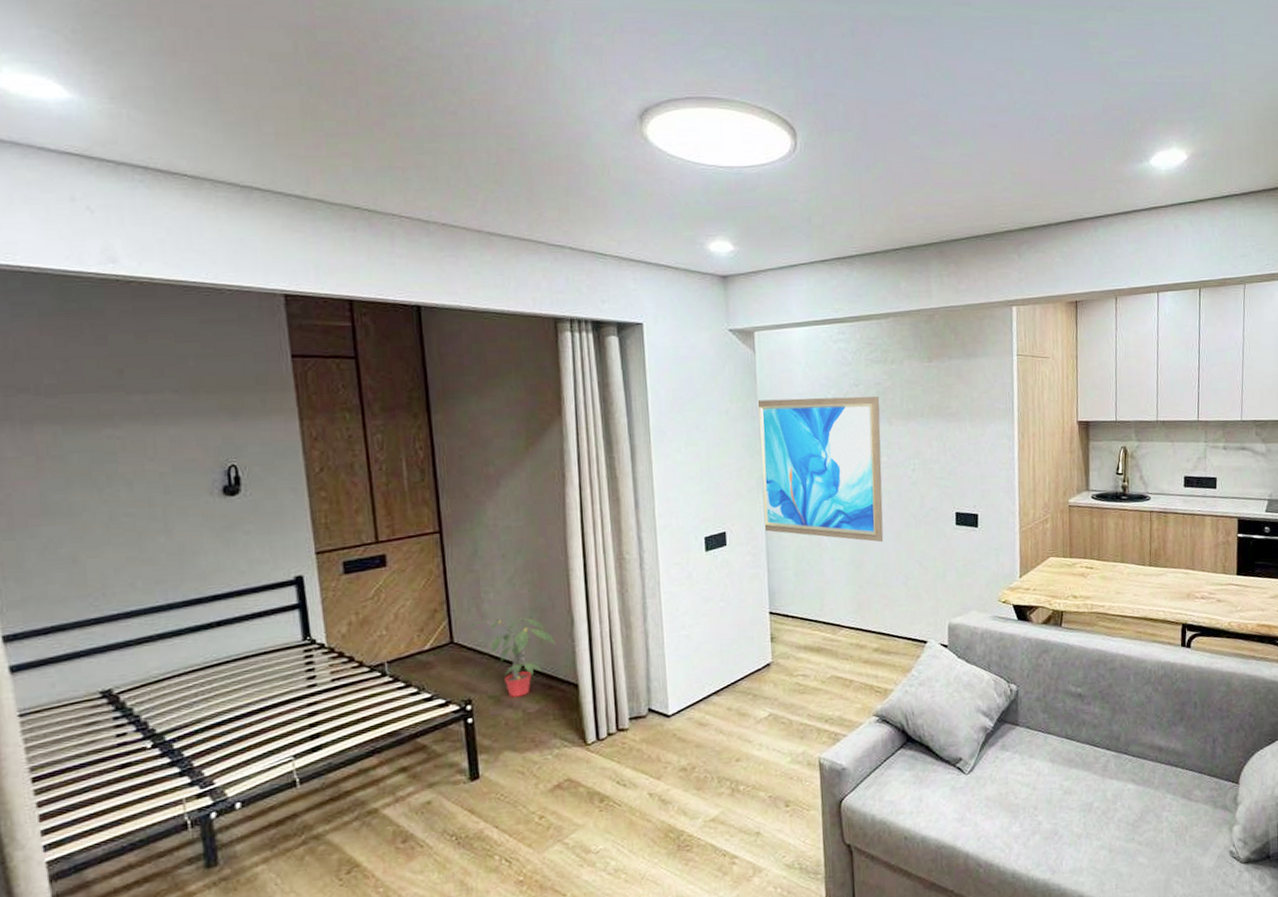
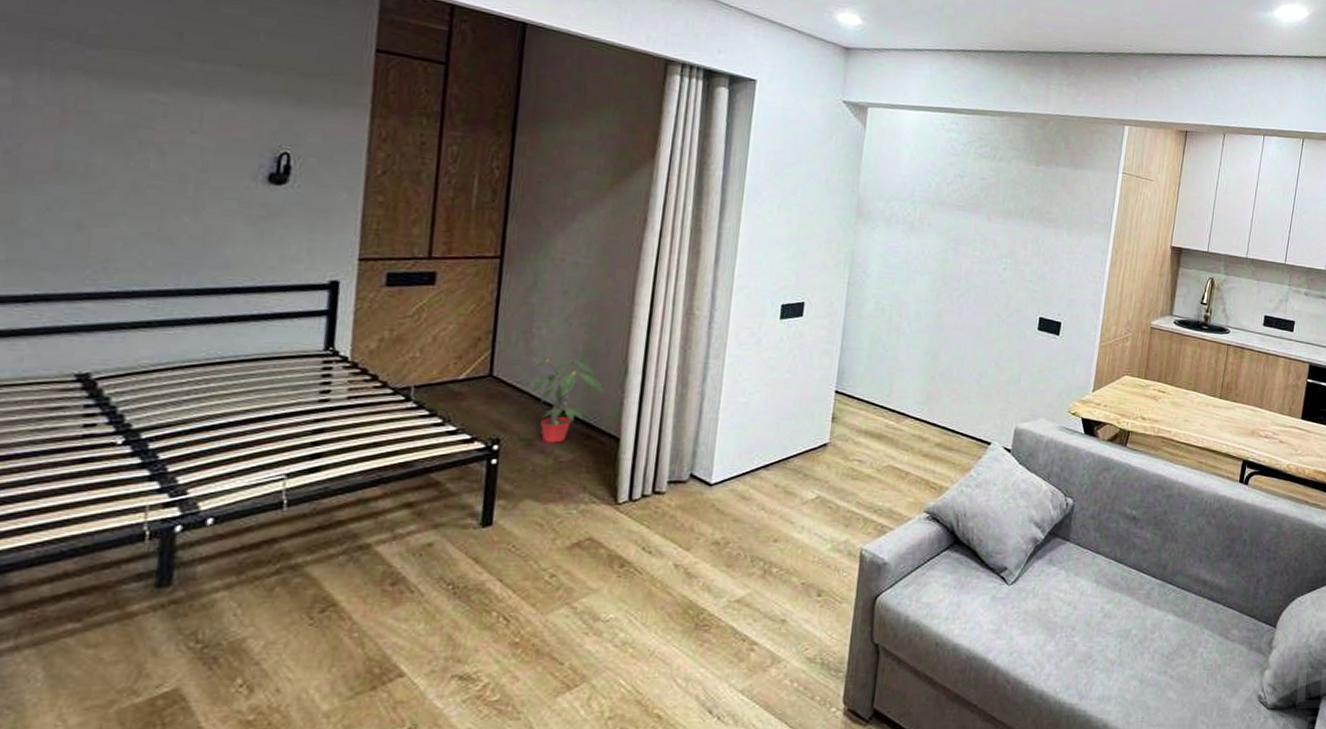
wall art: present [758,396,884,543] -> none [846,176,983,336]

